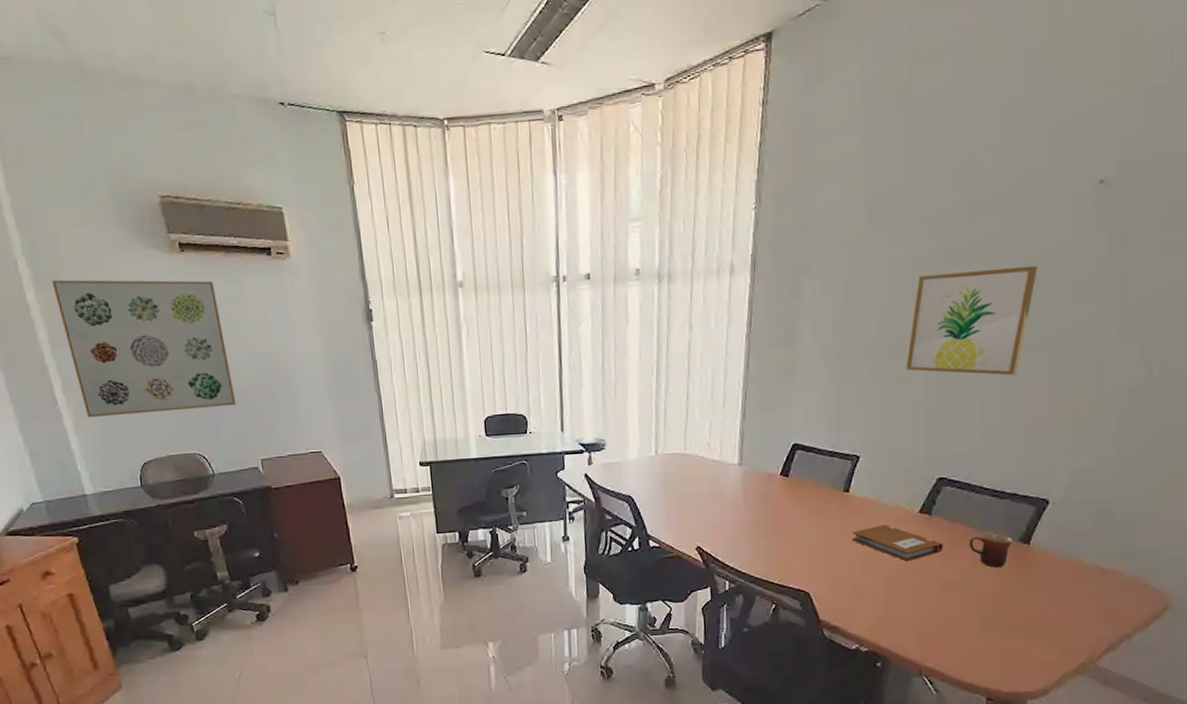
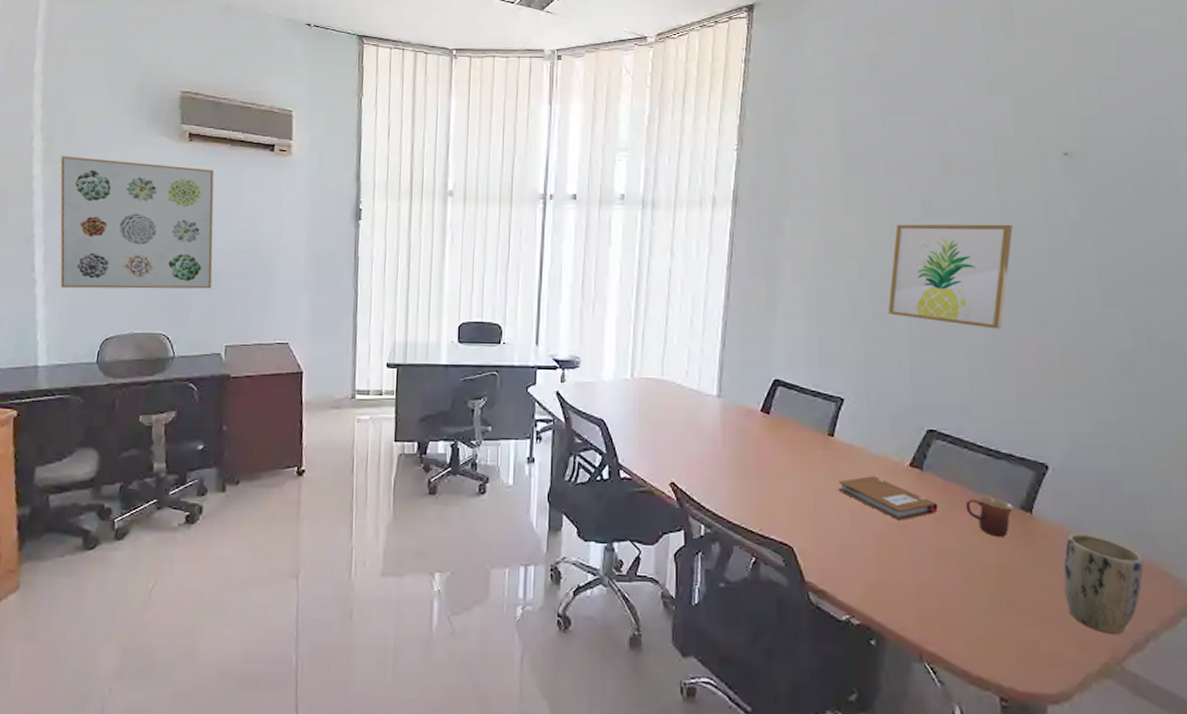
plant pot: none [1052,558,1127,639] -> present [1063,533,1144,634]

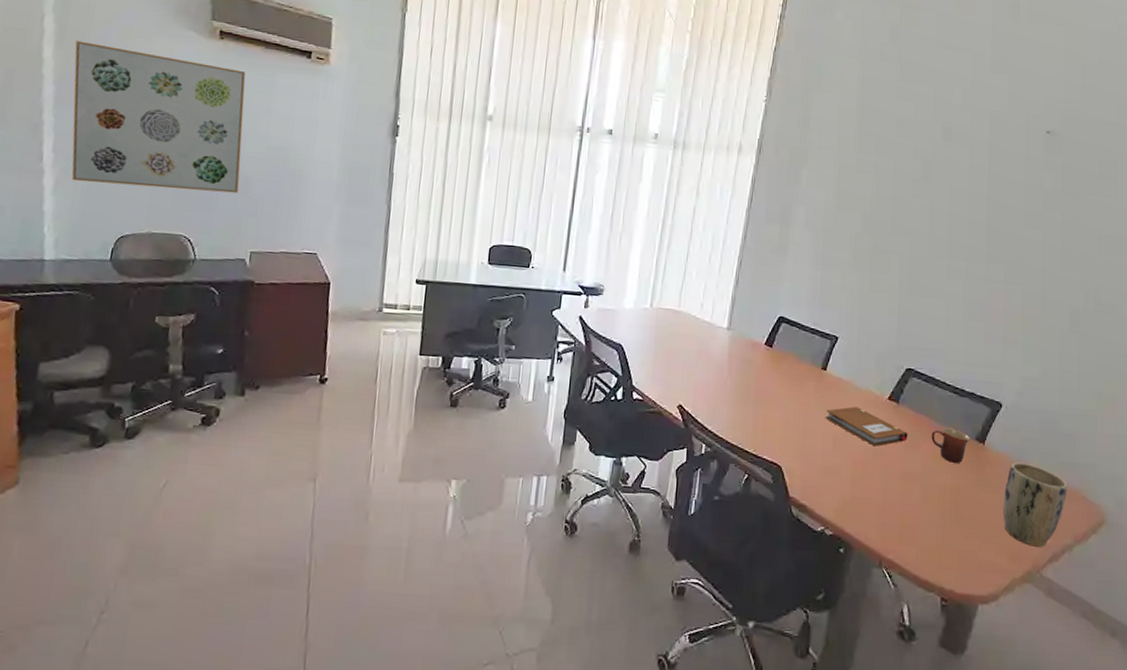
wall art: present [888,224,1013,329] -> none [884,183,997,283]

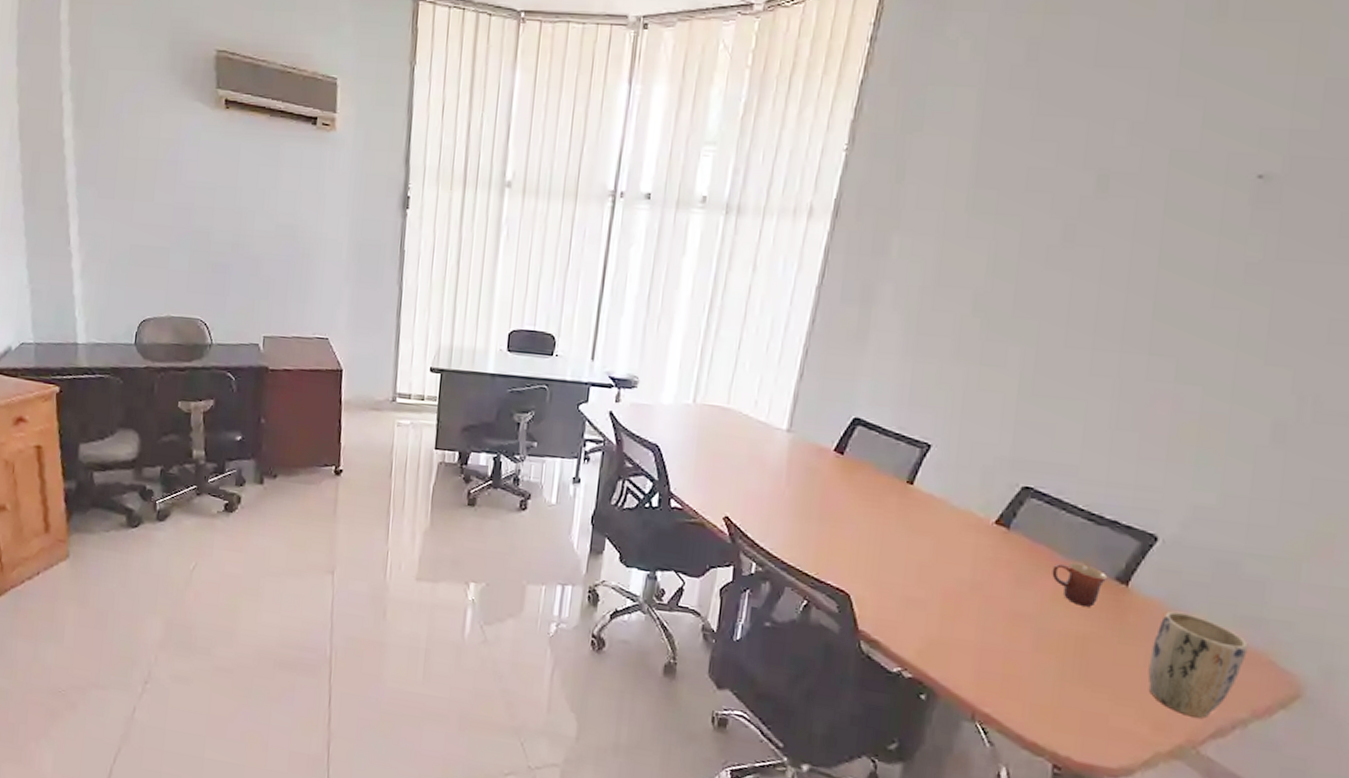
wall art: present [71,40,246,193] -> none [91,119,252,275]
notebook: present [825,406,908,447] -> none [909,529,1020,579]

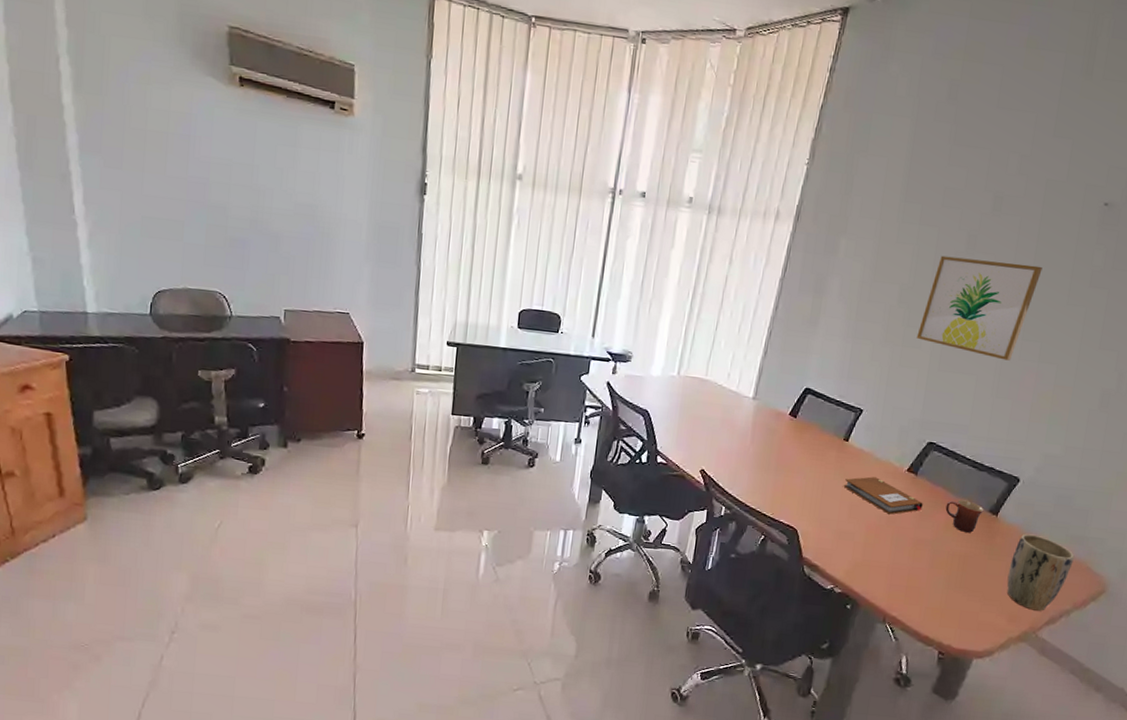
notebook: none [909,529,1020,579] -> present [843,476,923,515]
wall art: none [999,251,1172,382] -> present [916,255,1043,361]

